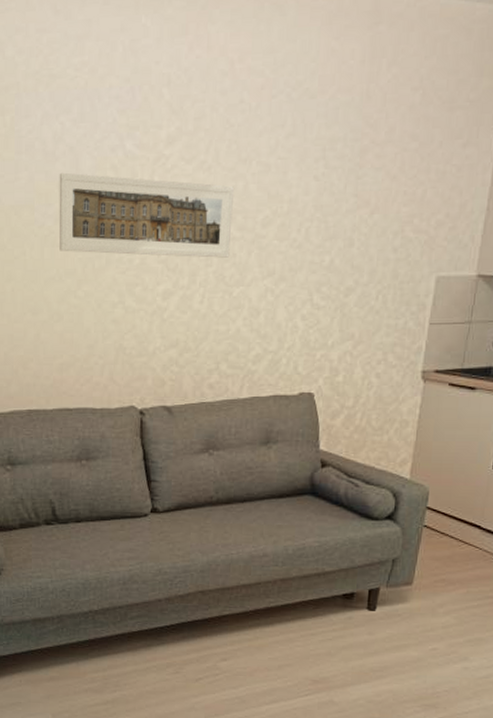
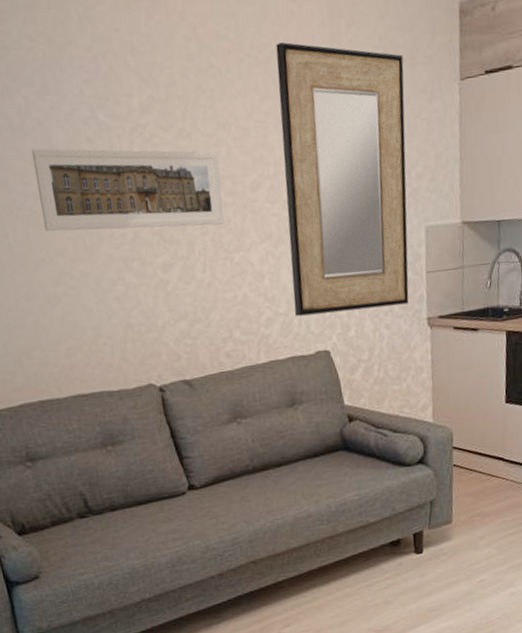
home mirror: none [285,79,443,355] -> present [275,41,409,316]

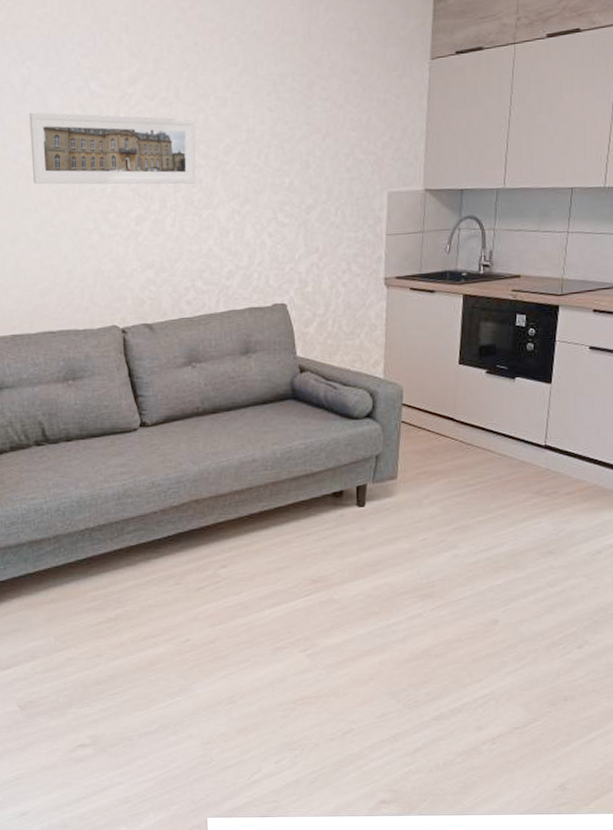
home mirror: present [275,41,409,316] -> none [255,23,377,270]

